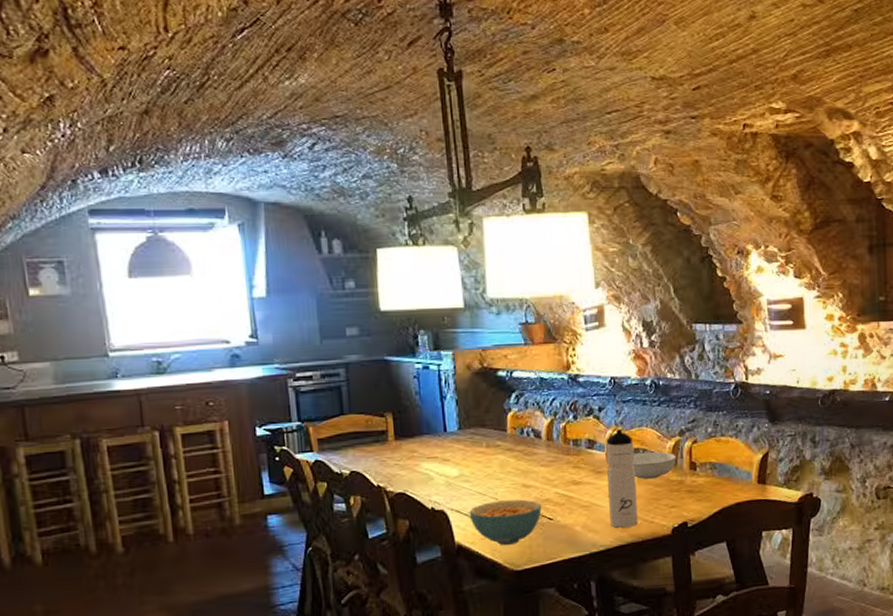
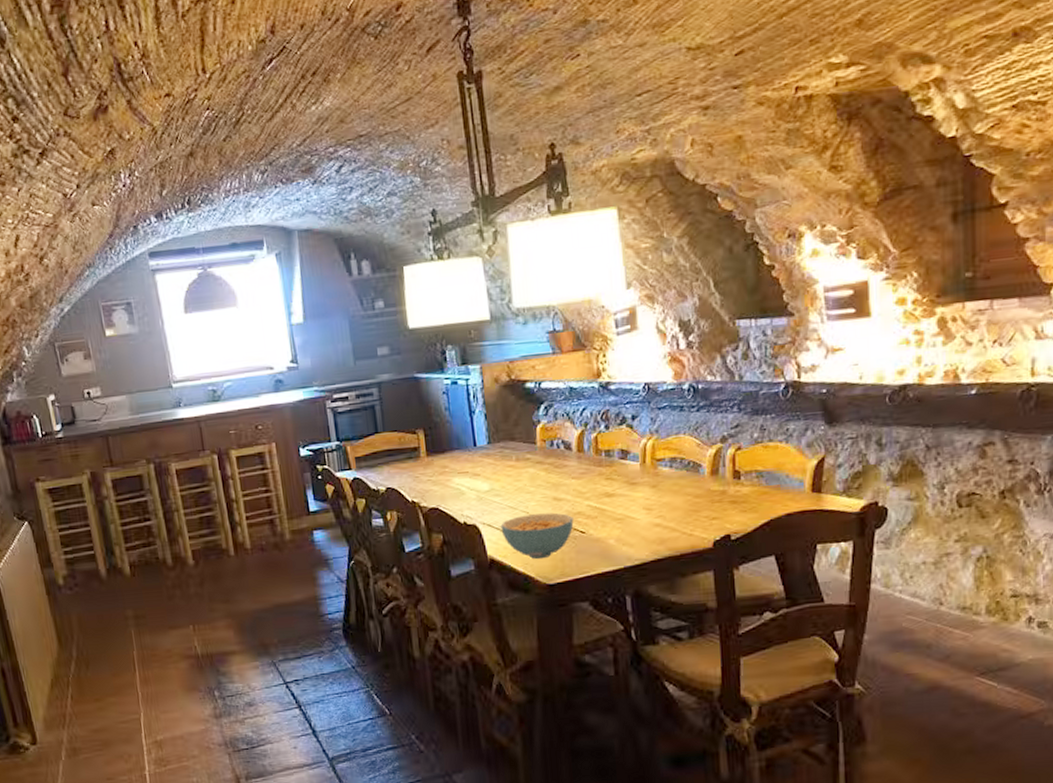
water bottle: present [606,429,638,528] -> none [640,438,676,541]
serving bowl: present [632,451,677,479] -> none [669,460,718,490]

